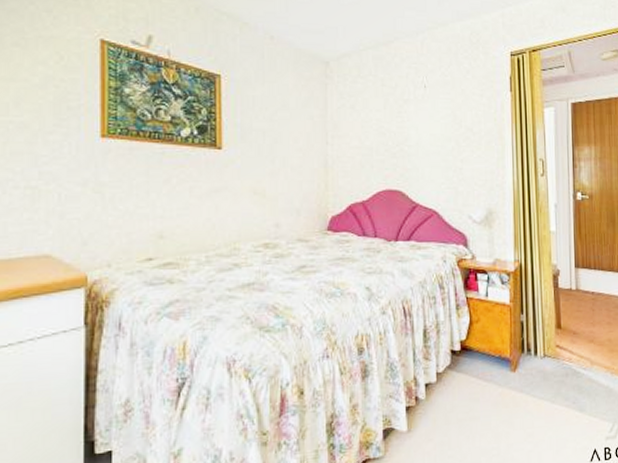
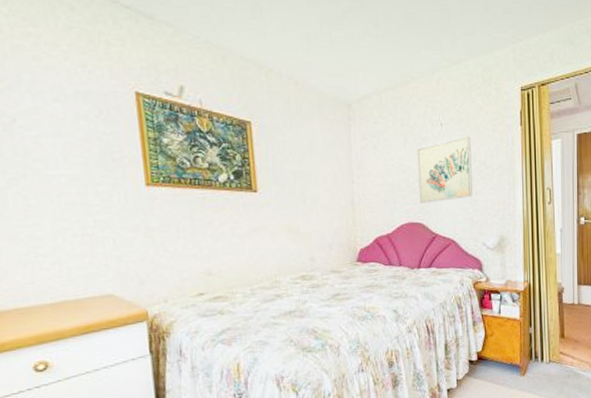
wall art: none [398,100,458,170] -> present [417,136,473,204]

